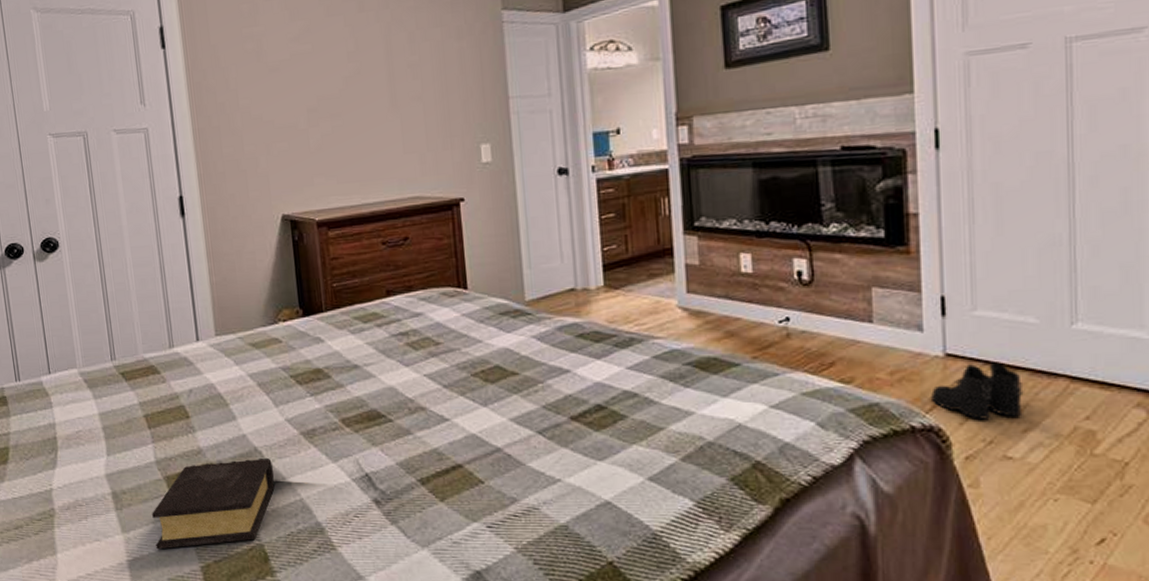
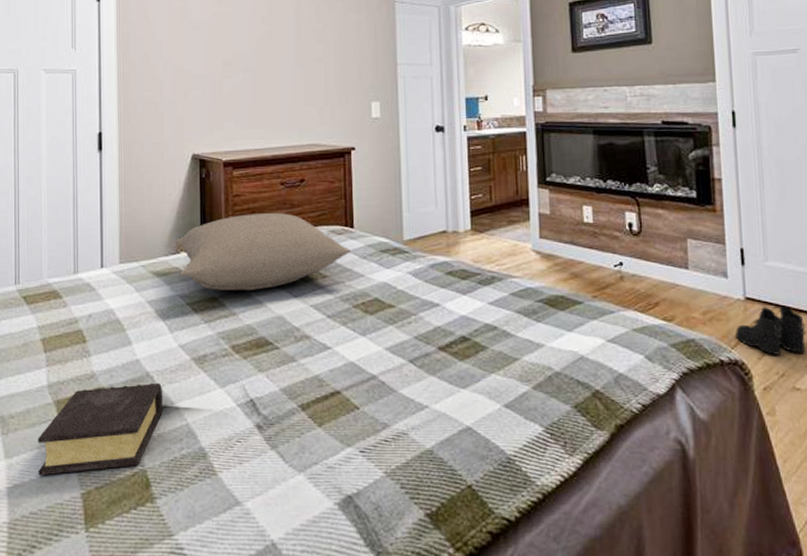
pillow: none [272,275,465,361] -> present [176,213,351,291]

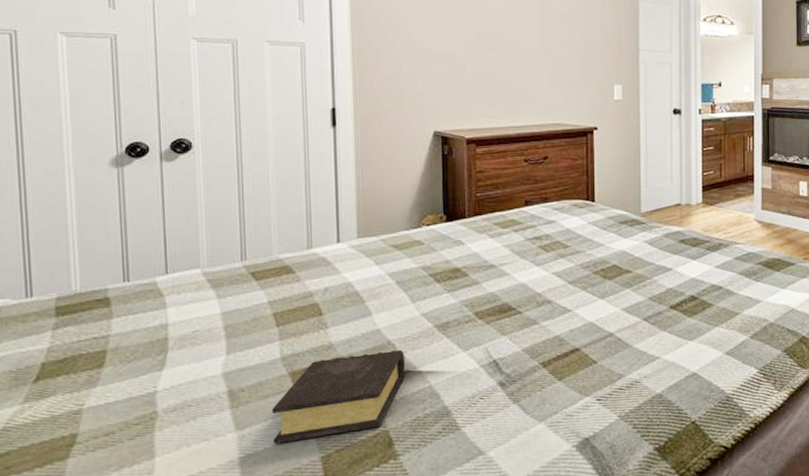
pillow: present [176,213,351,291] -> none [417,188,591,262]

